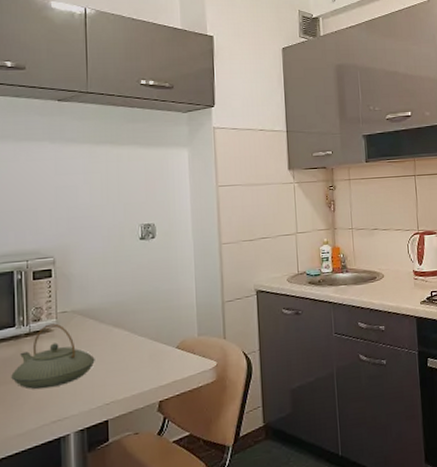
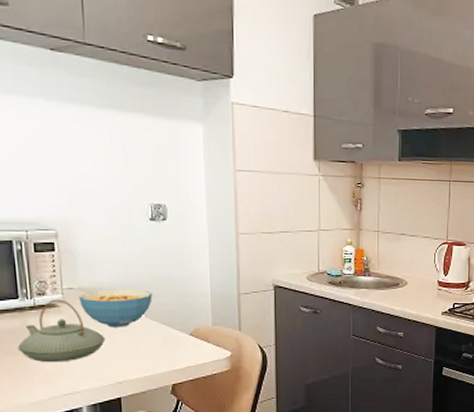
cereal bowl: none [72,306,141,348] -> present [79,289,153,328]

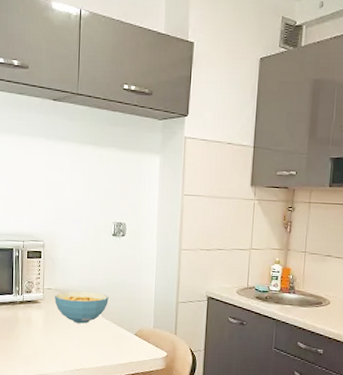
teapot: present [18,299,105,363] -> none [9,297,70,348]

